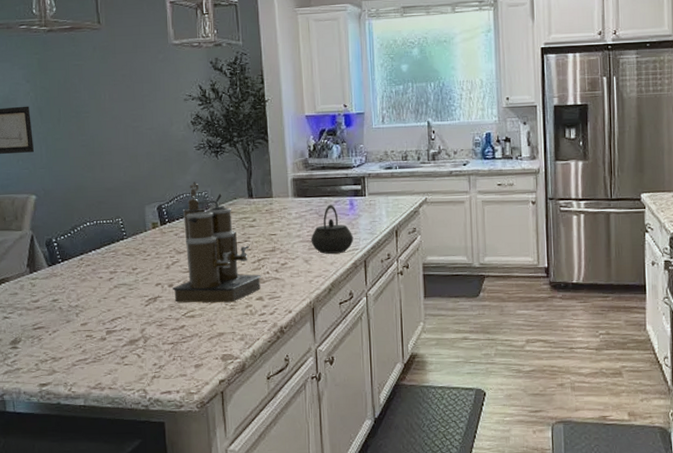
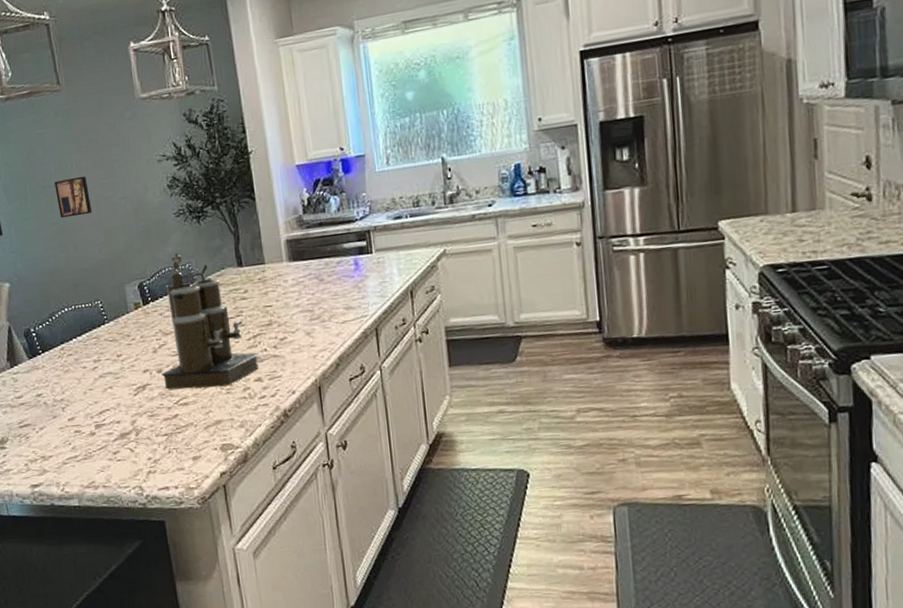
wall art: none [87,106,120,142] -> present [54,176,92,219]
kettle: present [311,204,354,254] -> none [311,266,362,324]

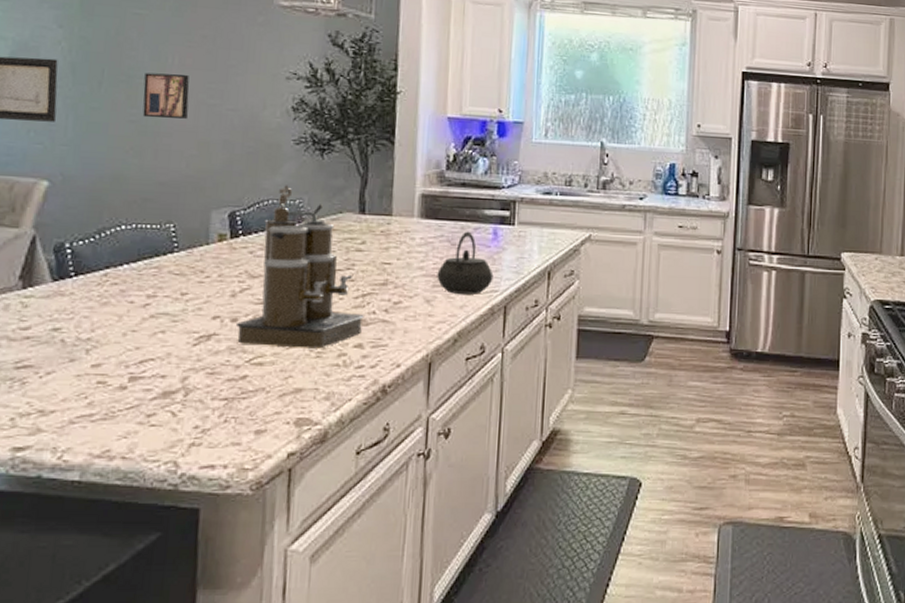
kettle: none [311,266,362,324] -> present [437,231,494,295]

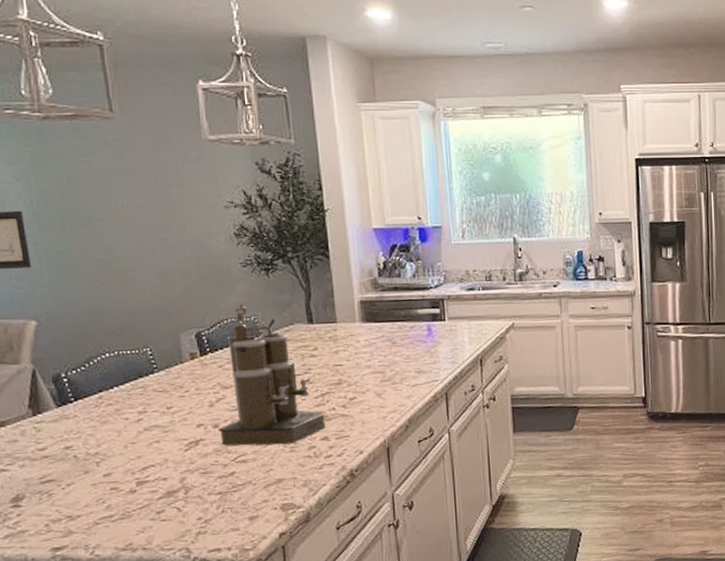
wall art: present [142,72,190,119] -> none [100,212,144,256]
kettle: present [437,231,494,295] -> none [383,330,433,386]

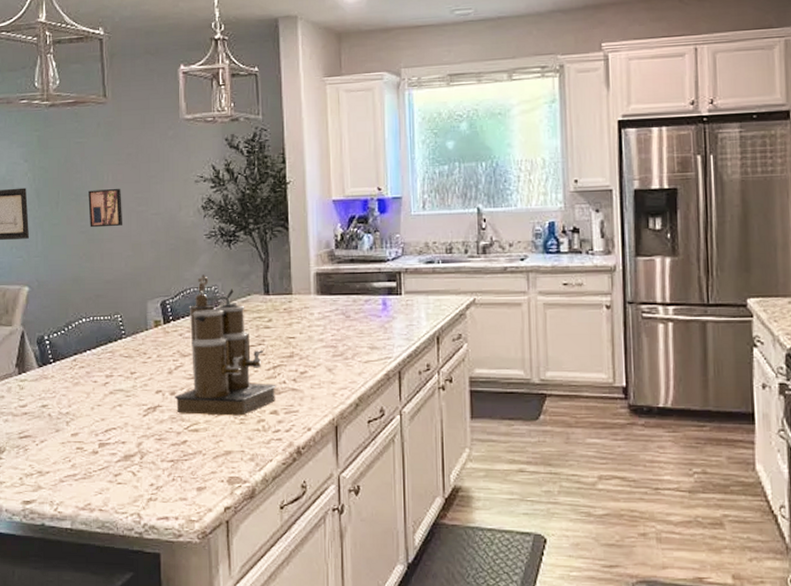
wall art: none [100,212,144,256] -> present [88,188,122,228]

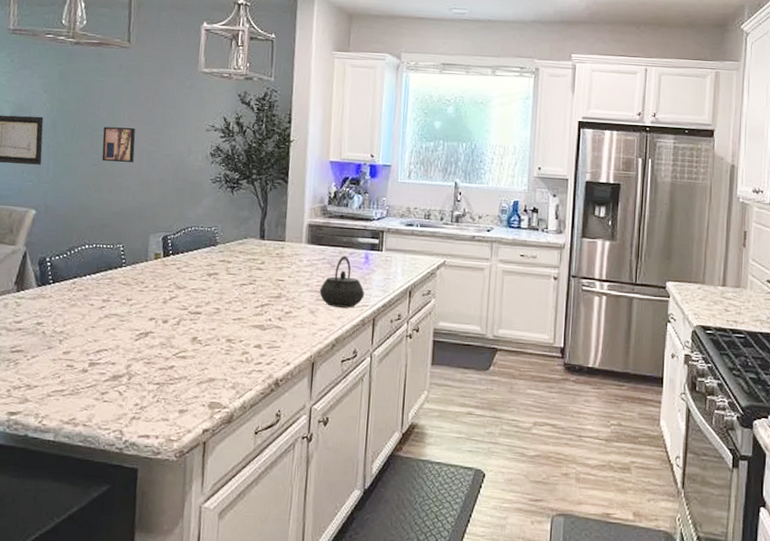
coffee maker: present [174,274,276,416] -> none [166,215,263,347]
kettle: none [335,303,386,362] -> present [319,255,365,308]

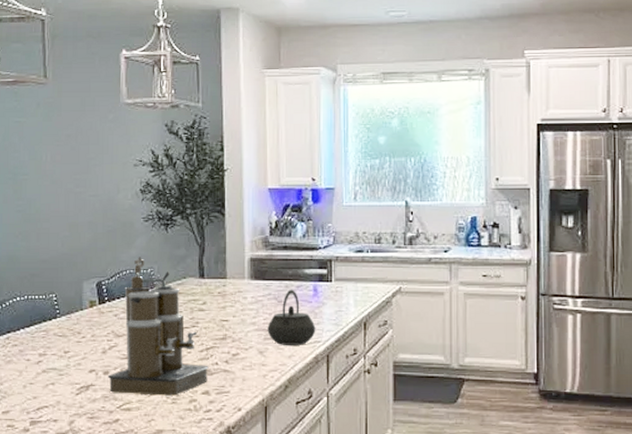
wall art: present [102,126,136,163] -> none [26,168,60,207]
coffee maker: none [166,215,263,347] -> present [107,257,209,396]

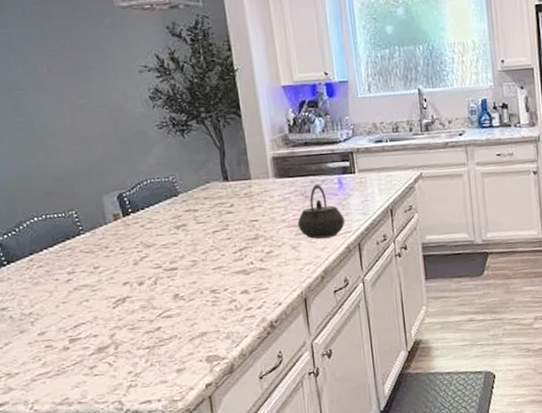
coffee maker: present [107,257,209,396] -> none [142,165,245,302]

